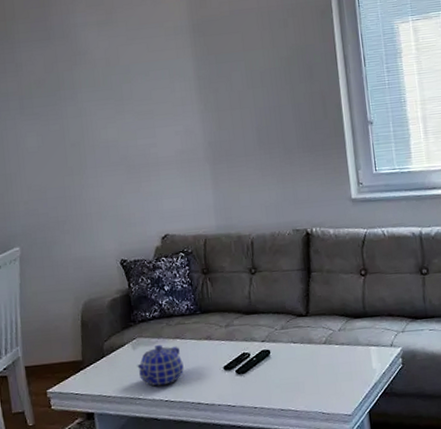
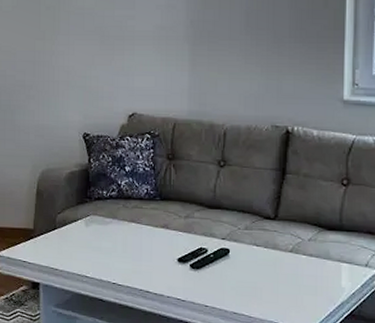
teapot: present [136,344,184,386] -> none [87,225,136,268]

